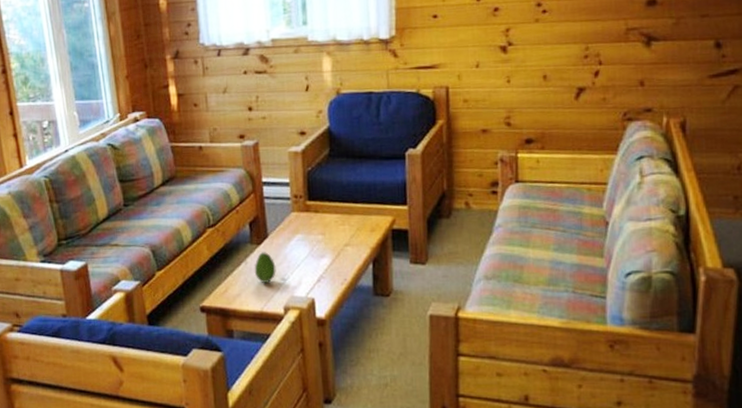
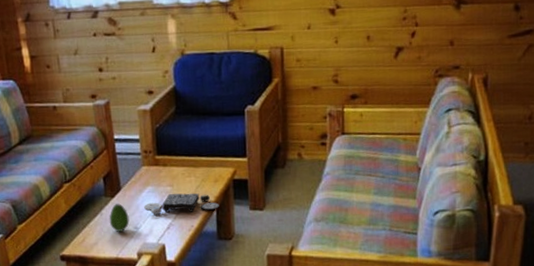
board game: none [291,242,376,265] -> present [143,193,219,215]

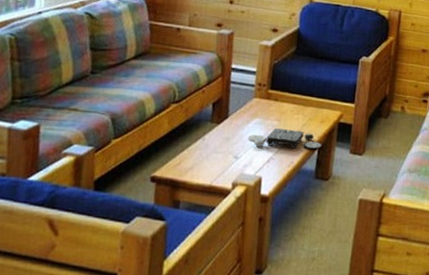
fruit: present [109,203,130,232] -> none [209,131,231,159]

